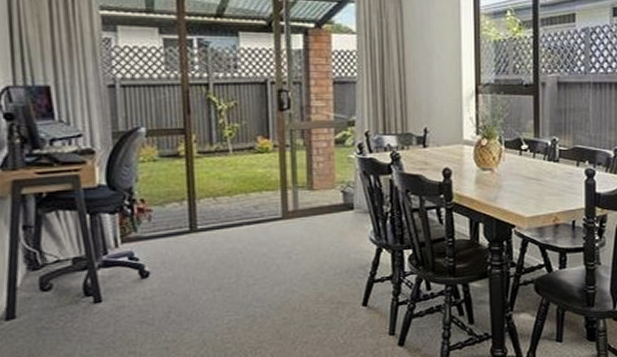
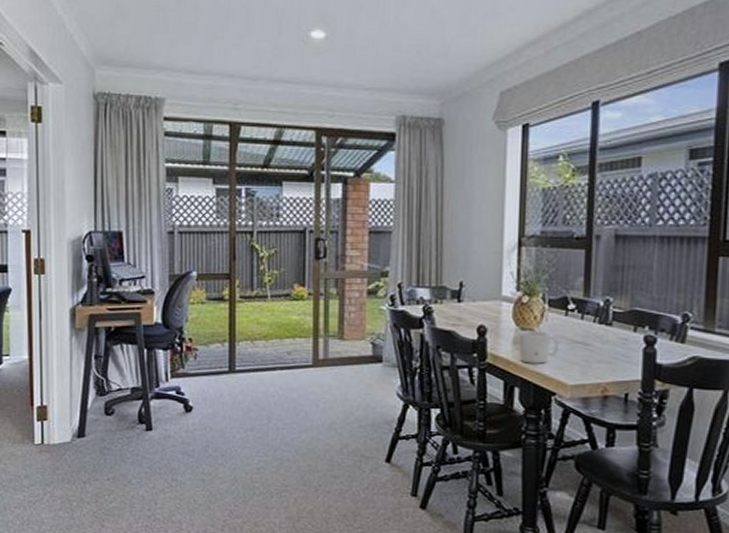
mug: none [481,170,515,201] -> present [519,331,559,364]

